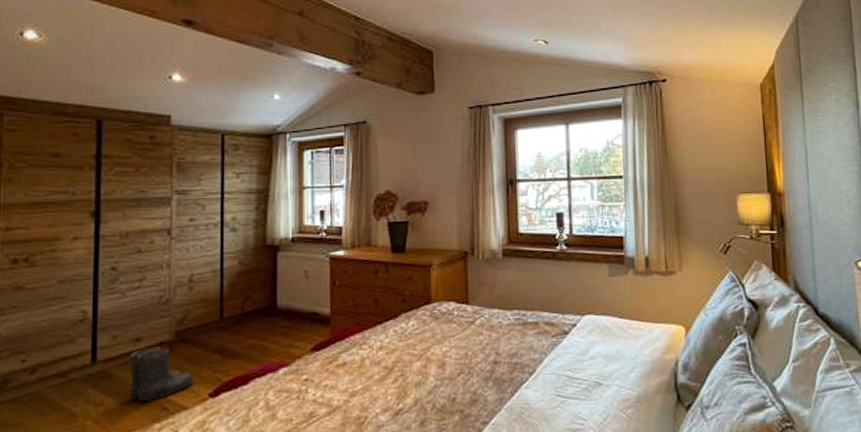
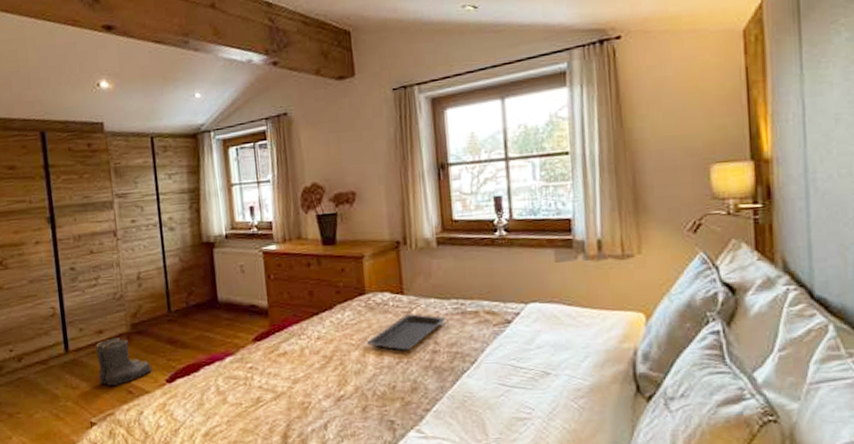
serving tray: none [428,324,508,362] -> present [366,314,447,352]

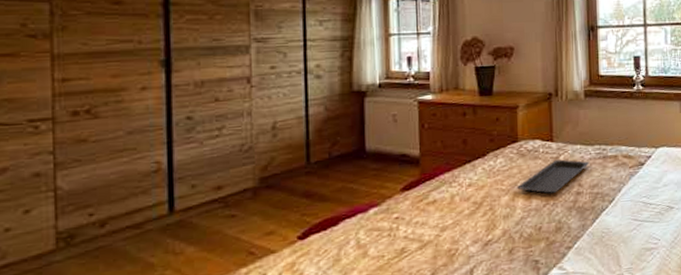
boots: present [96,338,153,386] -> none [211,193,282,248]

